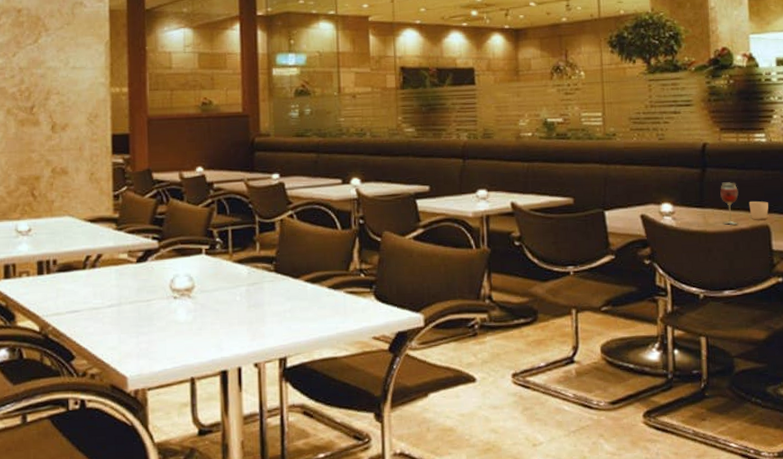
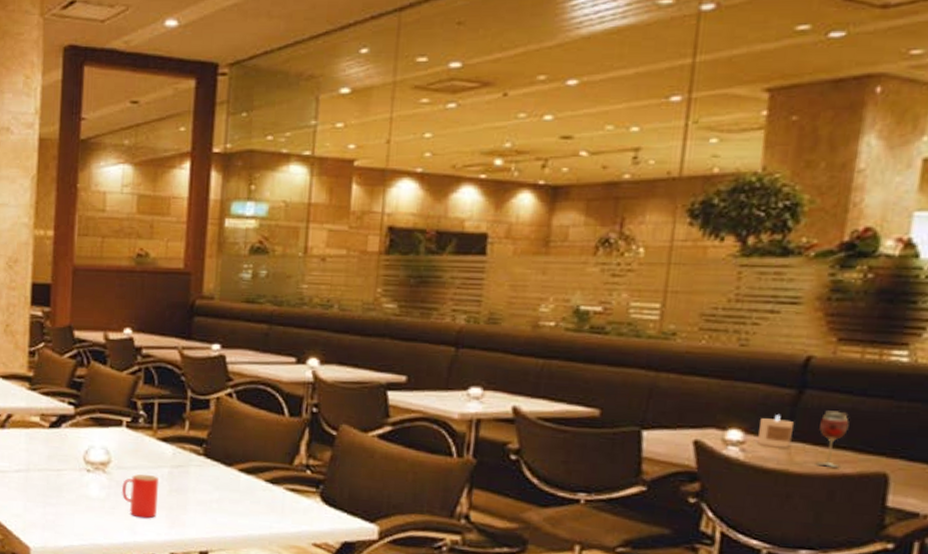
cup: none [205,294,239,334] -> present [121,473,160,518]
candle: none [682,189,704,215] -> present [757,415,795,450]
cup: present [749,201,769,221] -> none [861,439,895,468]

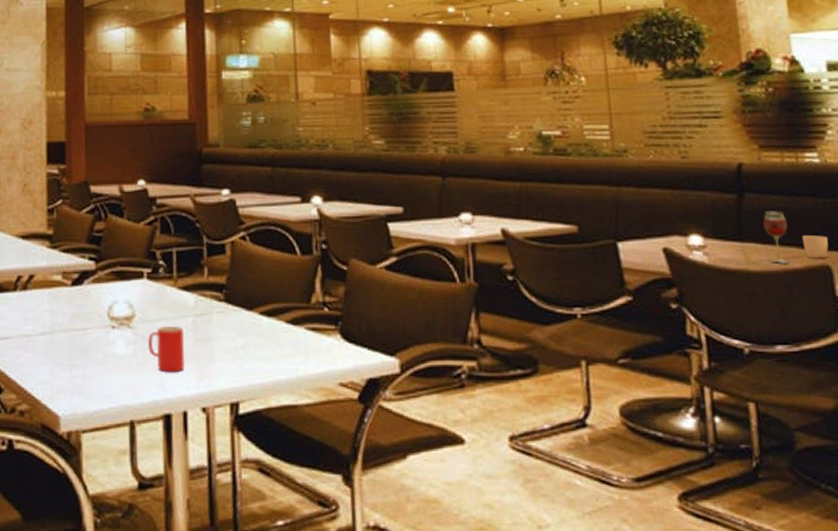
candle: present [757,415,795,450] -> none [714,218,745,251]
cup: none [861,439,895,468] -> present [802,234,829,260]

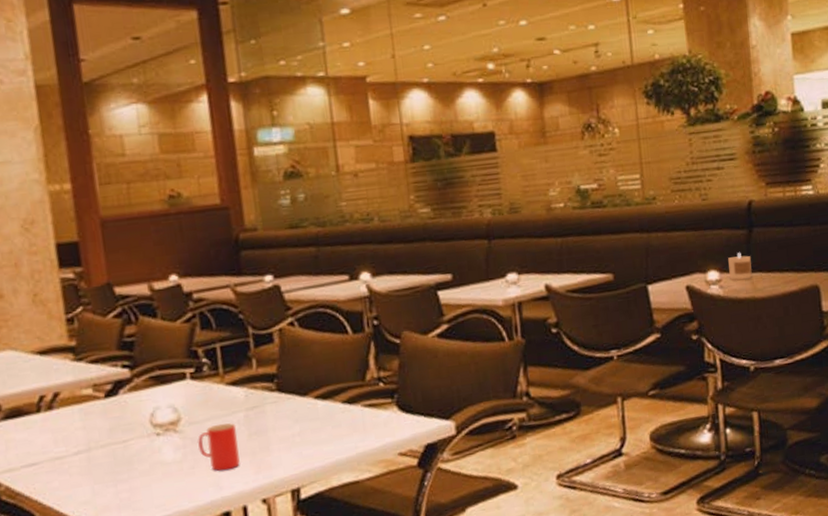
candle: none [714,218,745,251] -> present [728,252,752,281]
wineglass: present [763,211,790,263] -> none [767,241,788,289]
cup: present [802,234,829,260] -> none [797,259,818,282]

